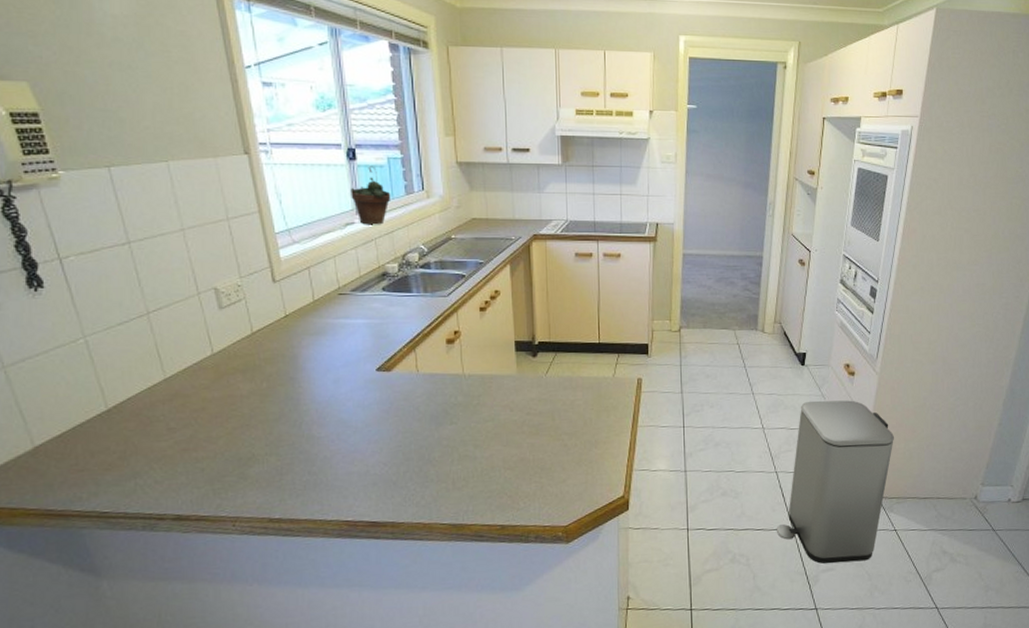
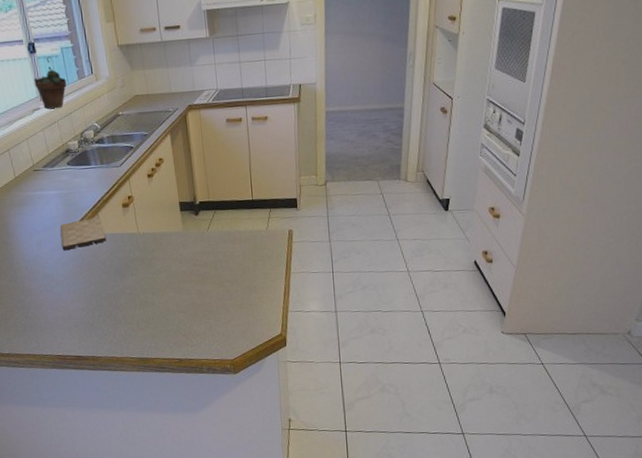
cutting board: none [365,354,424,392] -> present [60,217,107,251]
pedal bin: present [776,400,894,564] -> none [423,242,541,394]

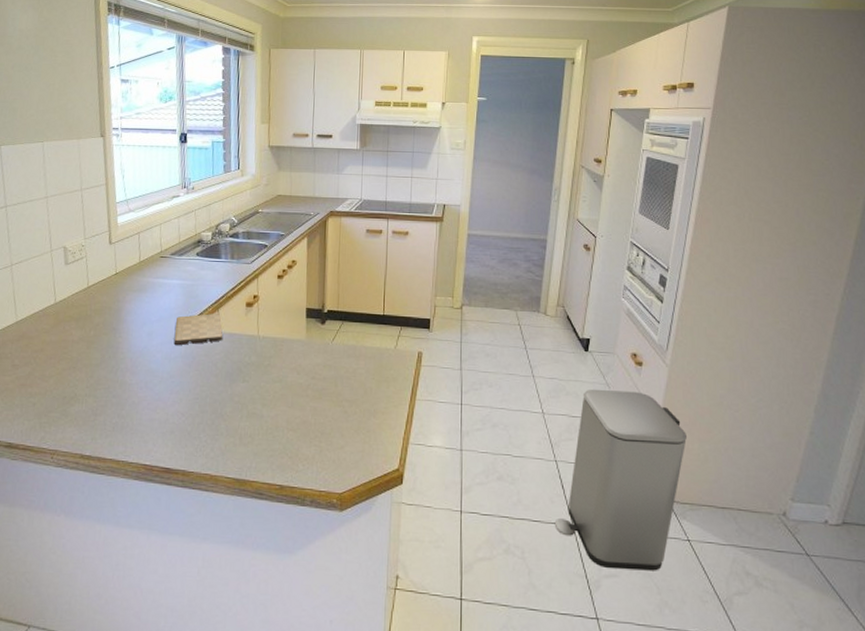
succulent plant: present [34,56,67,110] -> none [179,148,212,199]
pedal bin: none [423,242,541,394] -> present [554,389,687,571]

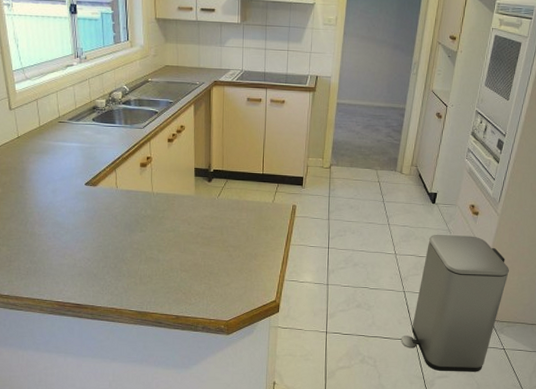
cutting board: present [173,313,223,346] -> none [76,173,121,201]

